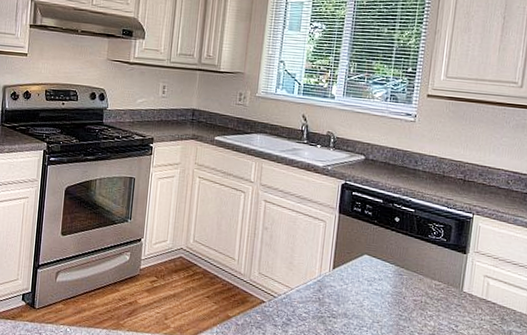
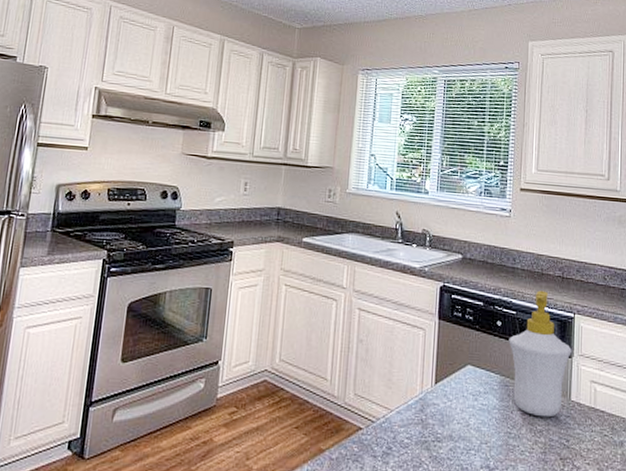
soap bottle: none [405,191,468,305] -> present [509,290,572,418]

